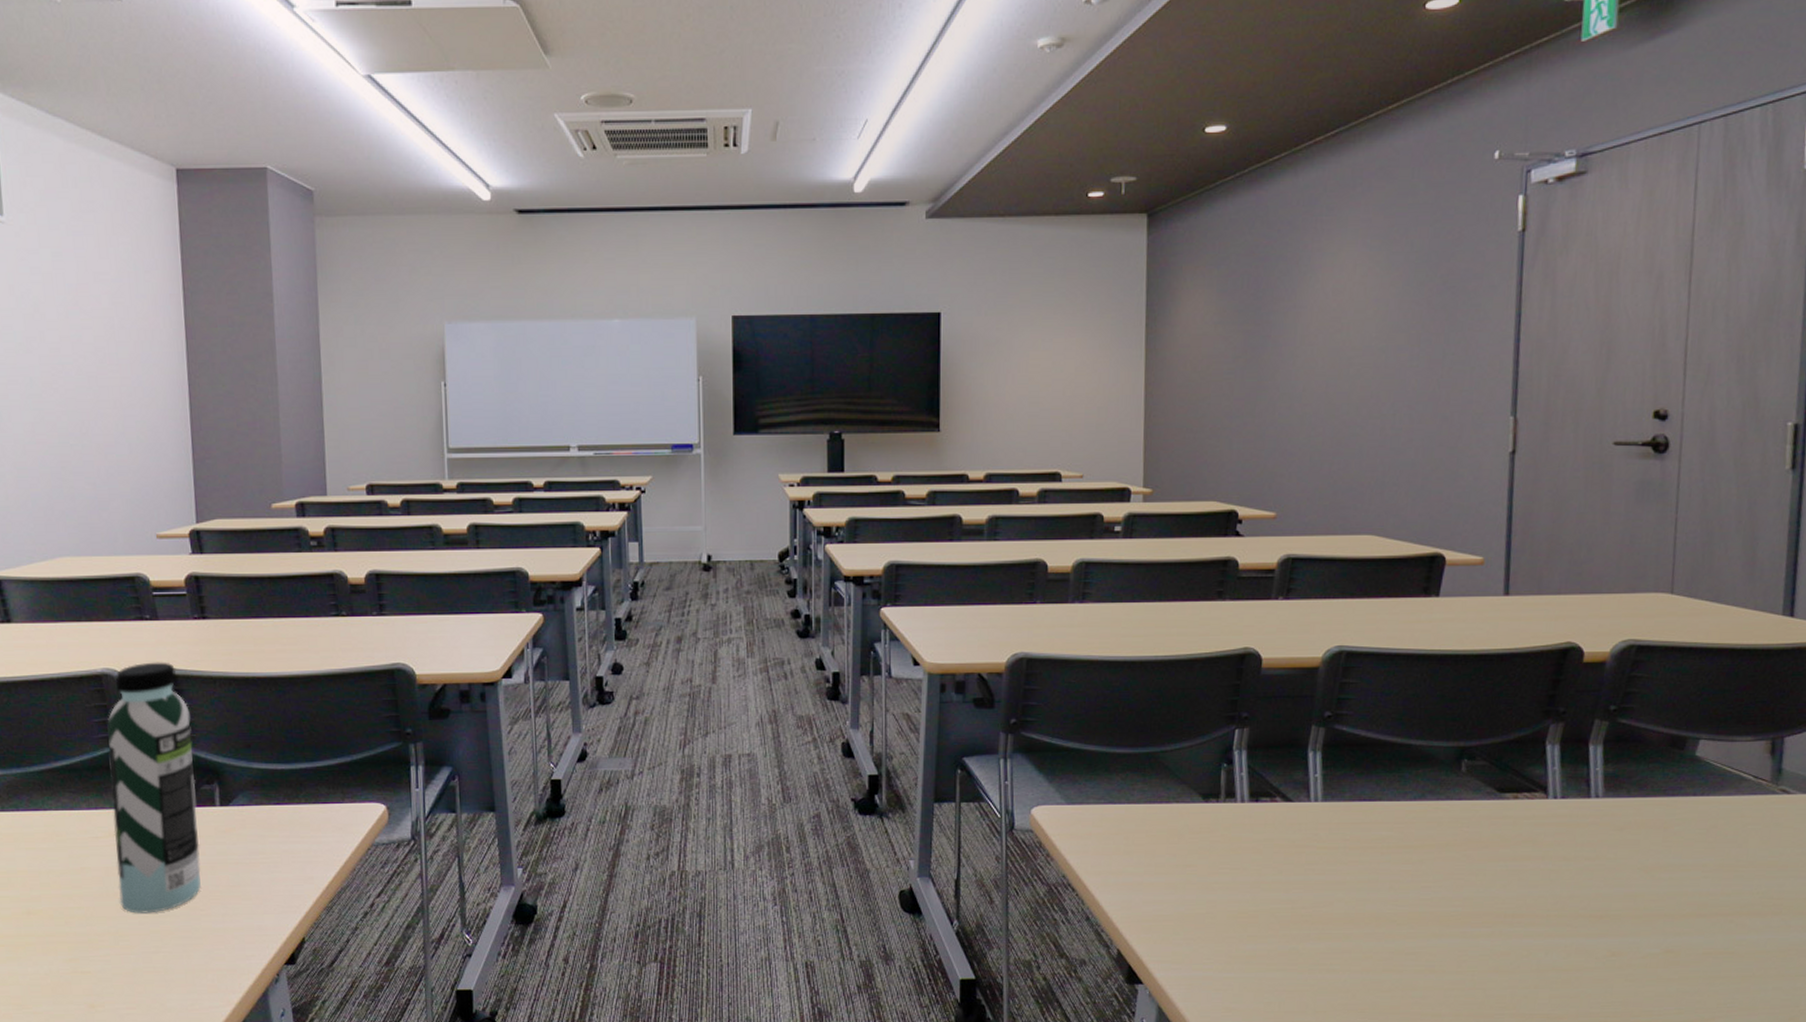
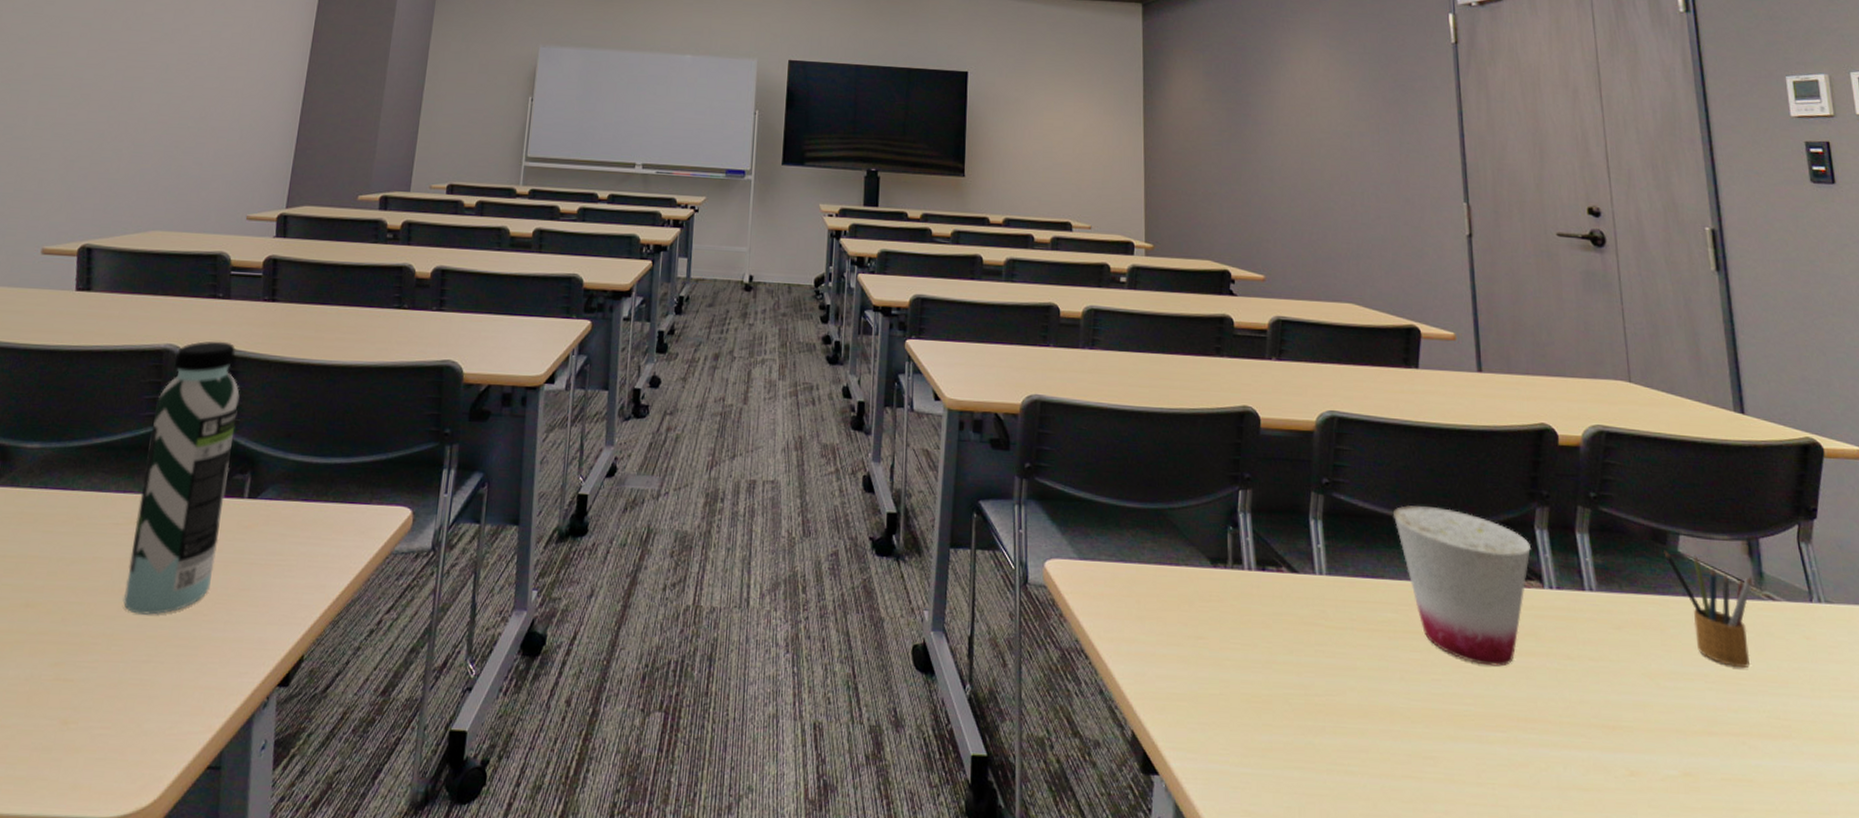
cup: none [1396,730,1540,871] -> present [1392,505,1532,667]
pencil box: none [1680,754,1770,857] -> present [1664,549,1752,668]

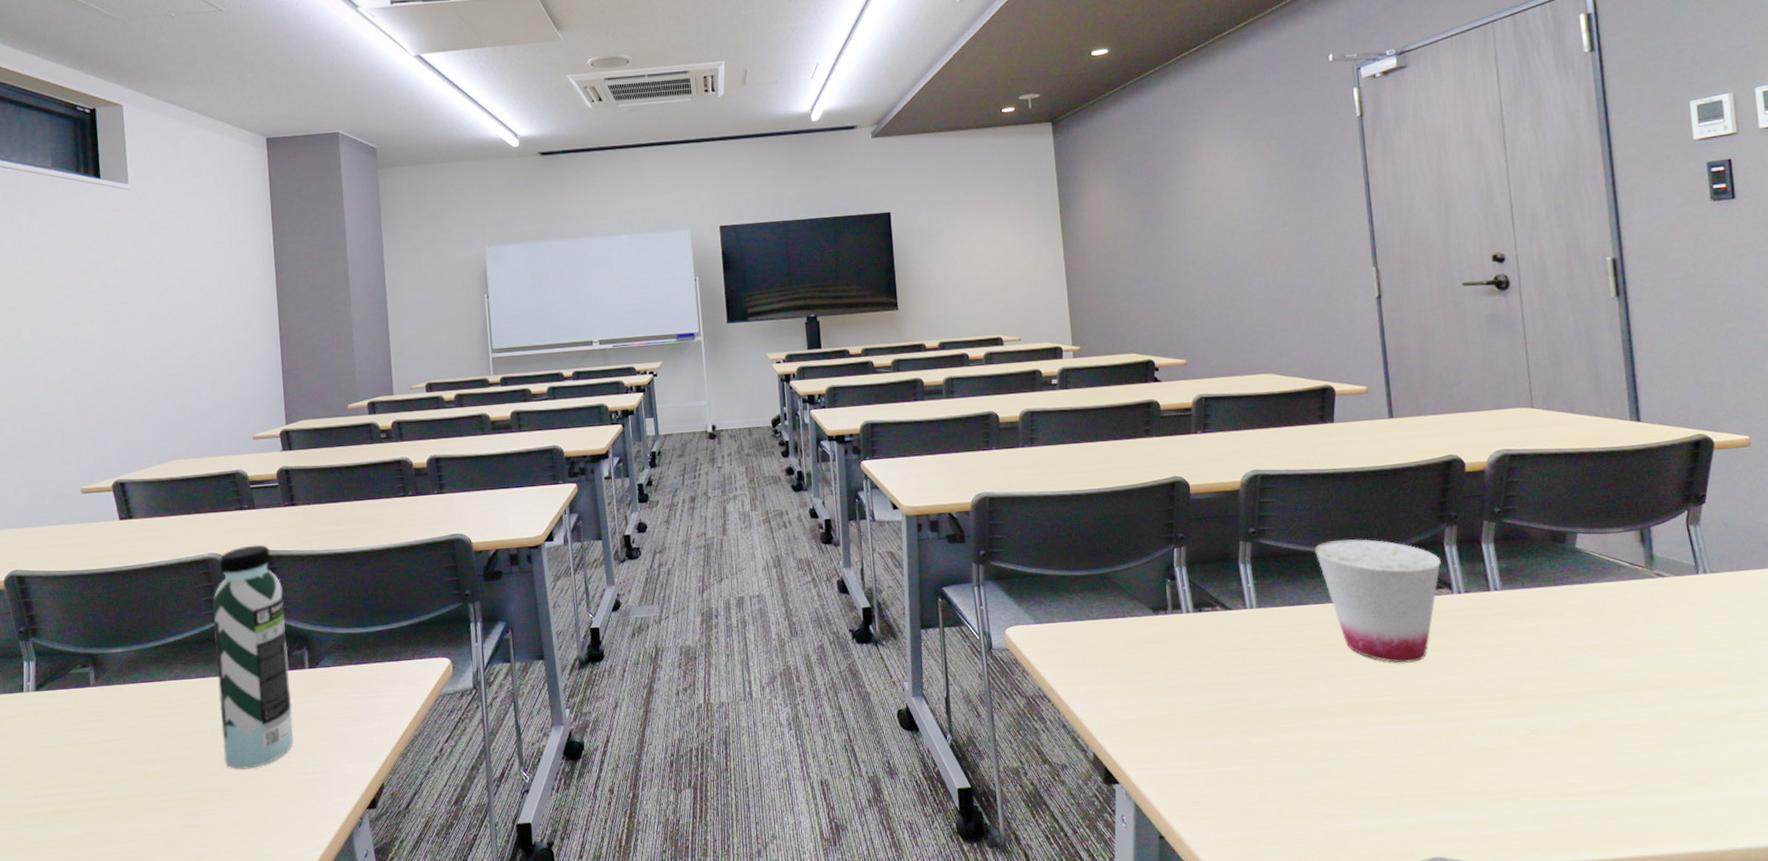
pencil box: present [1664,549,1752,668] -> none [1562,547,1643,637]

